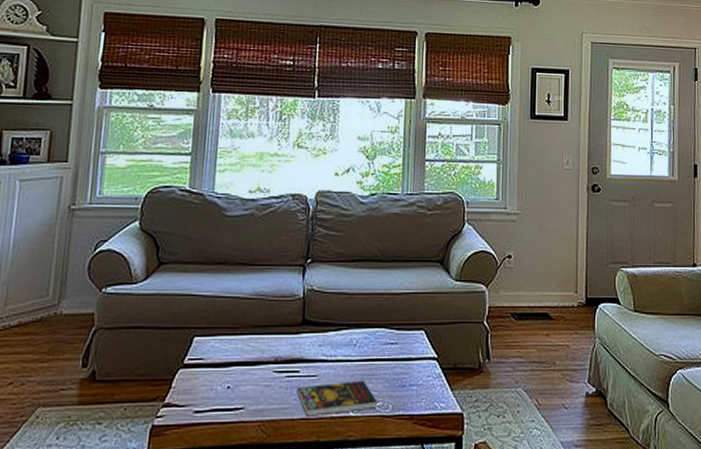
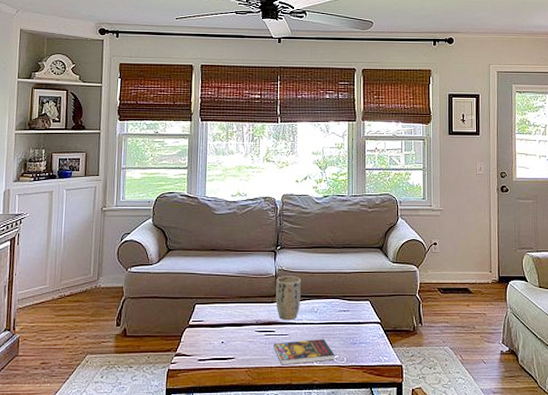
plant pot: none [302,298,338,357] -> present [276,276,302,321]

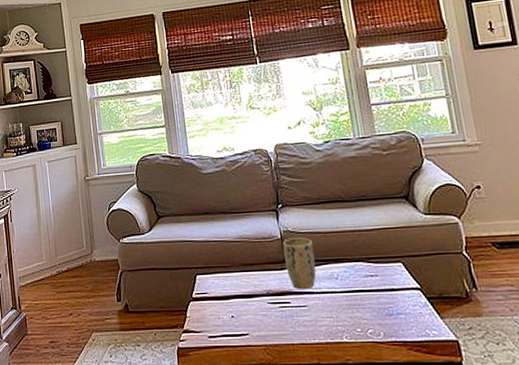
book: present [273,338,335,365] -> none [291,309,369,342]

